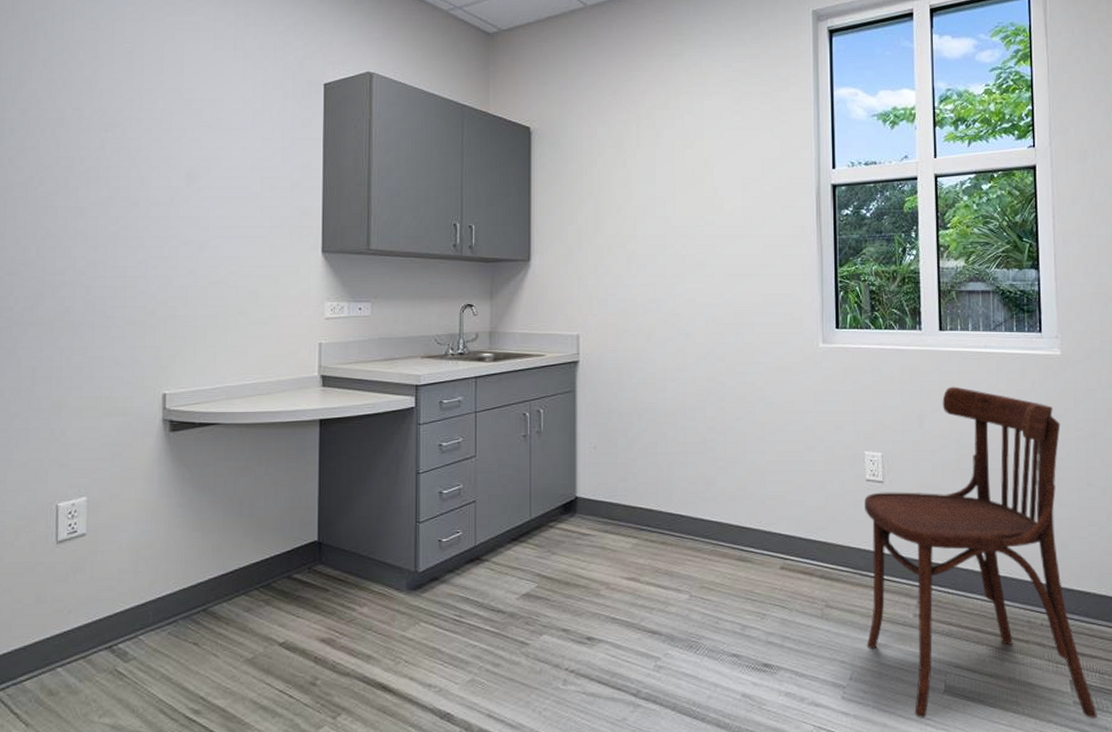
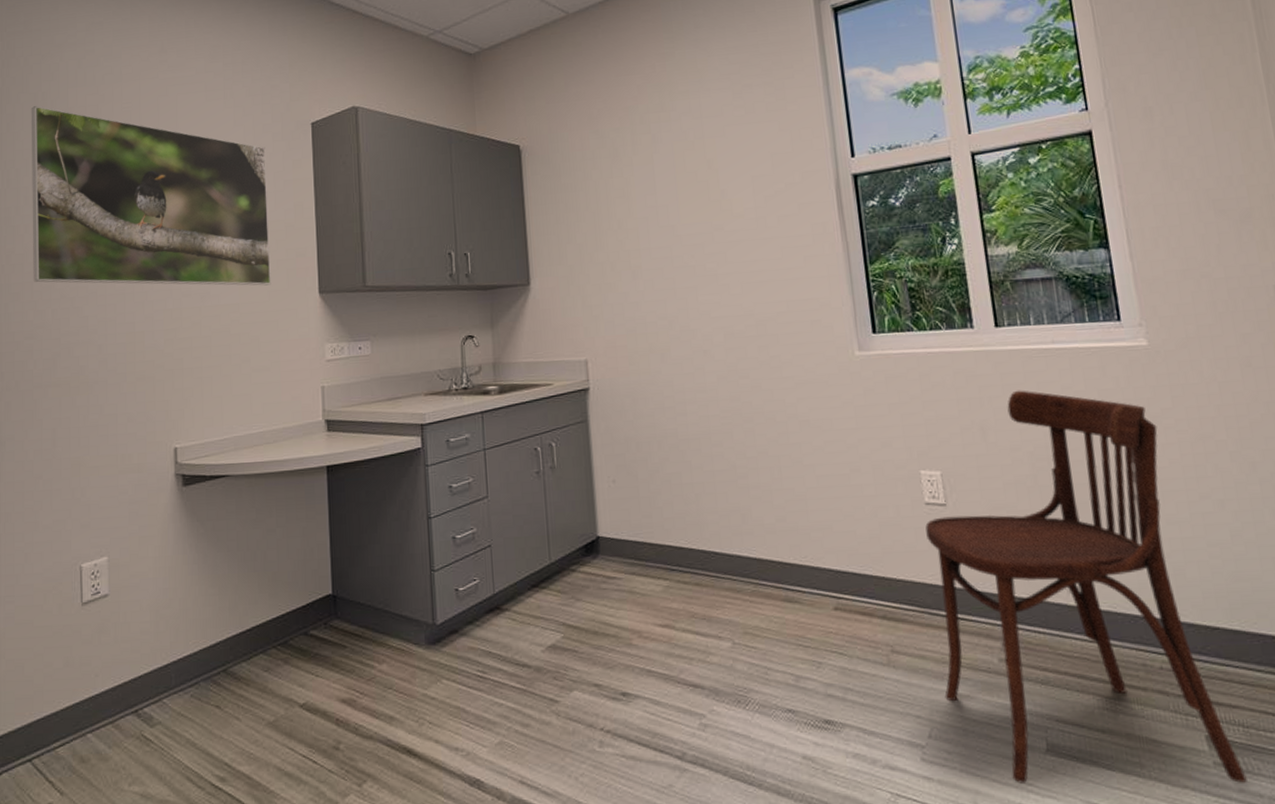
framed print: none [17,35,275,241] -> present [31,106,271,286]

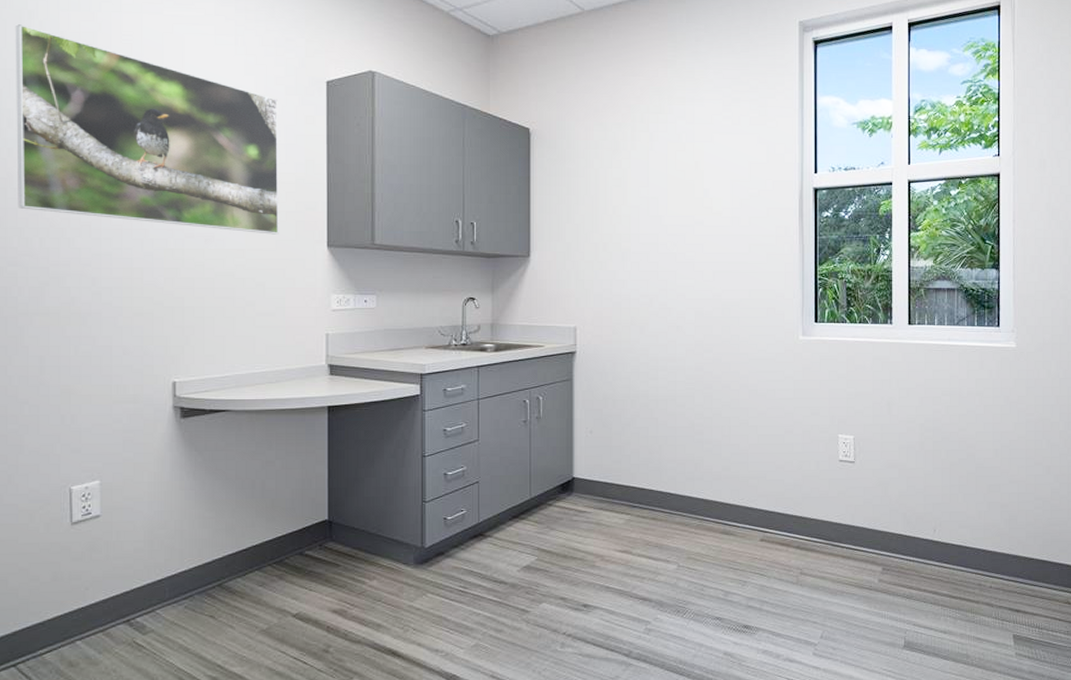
dining chair: present [925,390,1247,783] -> none [836,375,1036,670]

